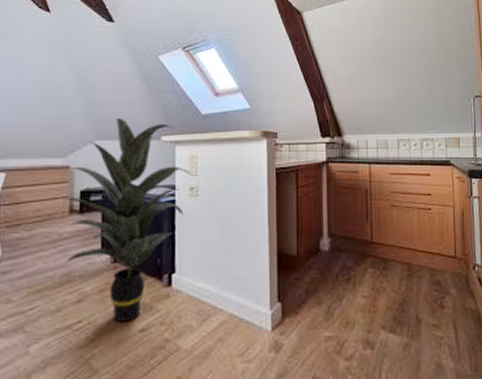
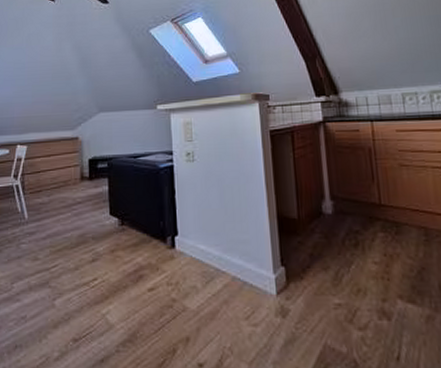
indoor plant: present [65,118,192,322] -> none [76,91,187,281]

